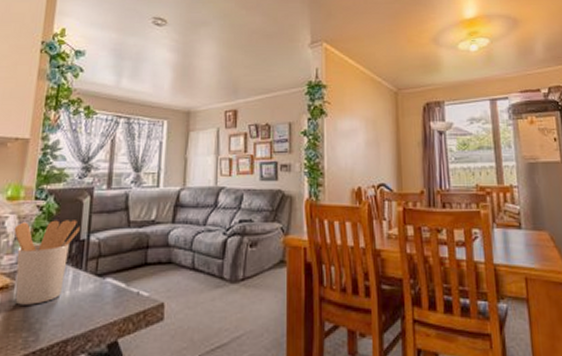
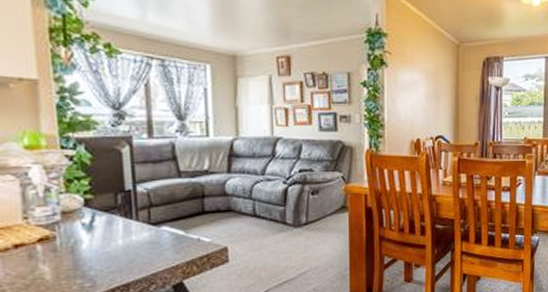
utensil holder: present [13,220,80,305] -> none [41,170,123,255]

